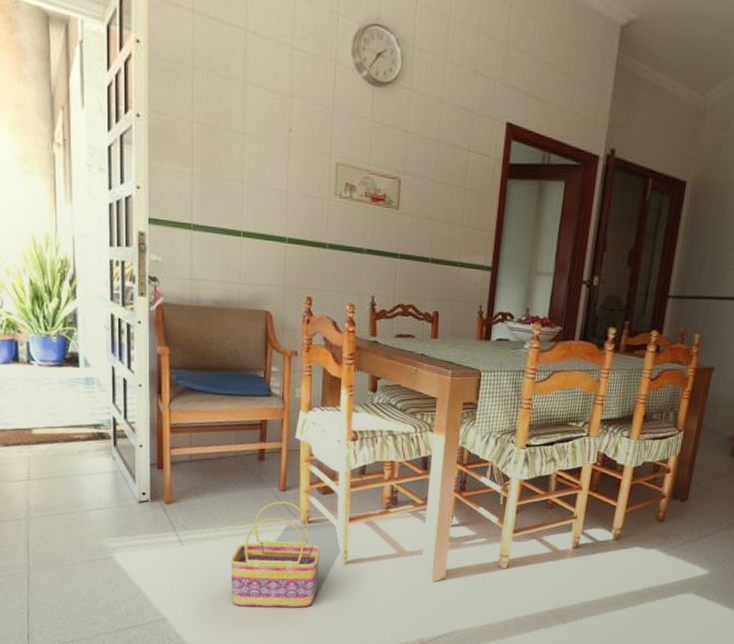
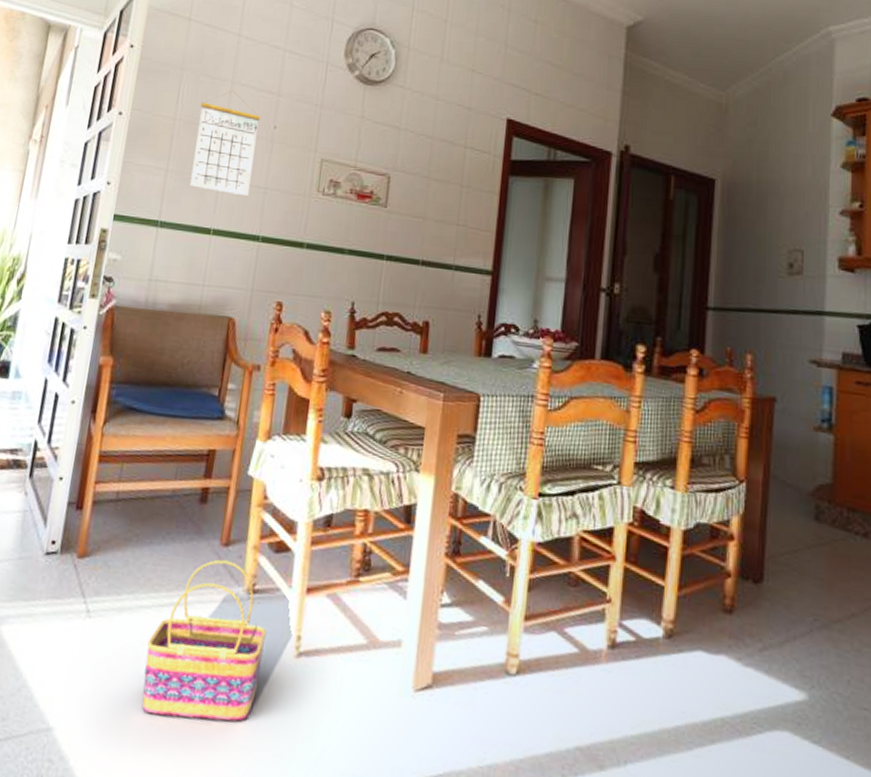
calendar: none [216,92,276,200] -> present [190,91,261,197]

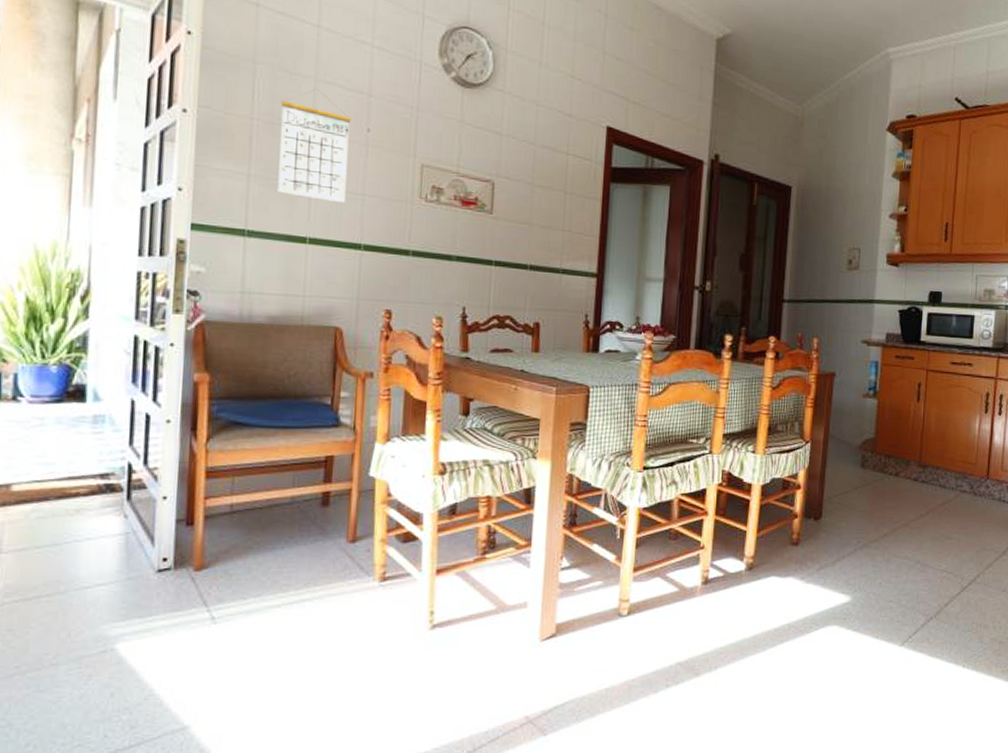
basket: present [142,559,267,722] -> none [280,555,401,698]

